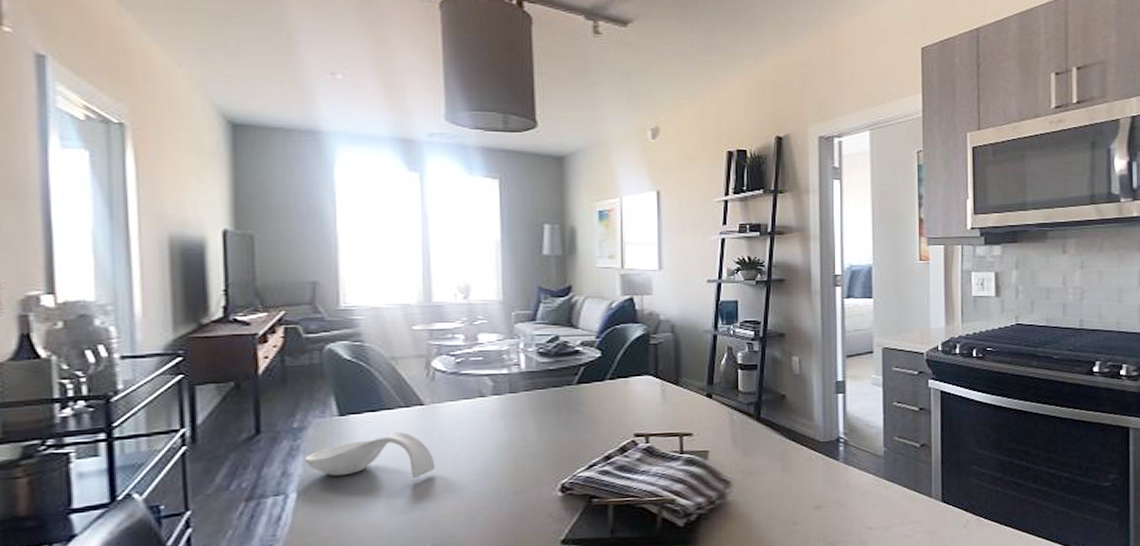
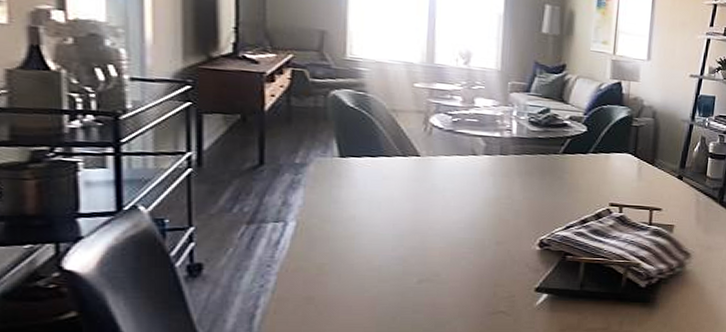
spoon rest: present [304,431,435,478] -> none [304,177,427,220]

